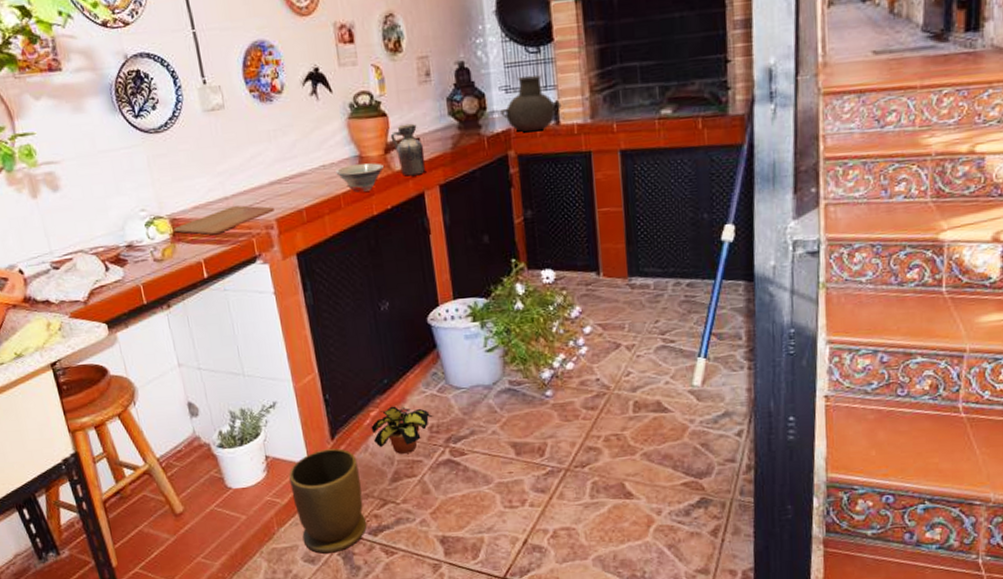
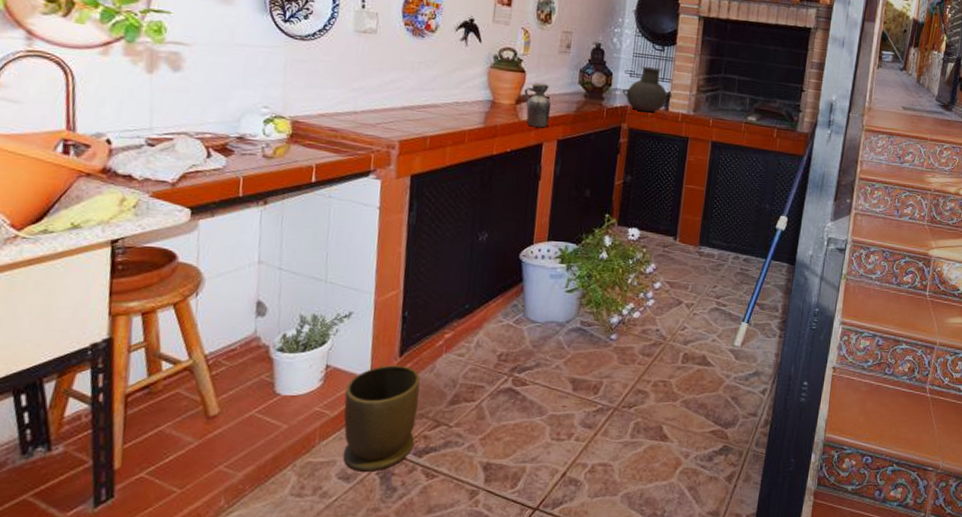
chopping board: present [174,205,274,235] -> none [293,121,400,144]
bowl: present [335,162,384,193] -> none [467,107,512,134]
flower pot: present [371,406,433,454] -> none [442,331,505,378]

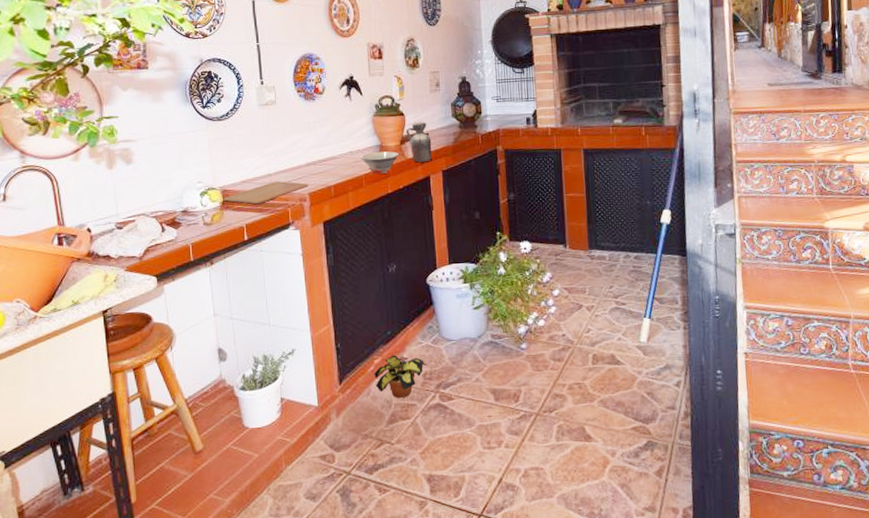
chopping board: none [293,121,400,144] -> present [224,181,308,205]
planter pot: present [342,365,421,472] -> none [300,392,365,491]
flower pot: none [442,331,505,378] -> present [374,355,427,398]
bowl: none [467,107,512,134] -> present [360,151,399,175]
ceramic pot: present [622,66,673,113] -> none [492,89,539,133]

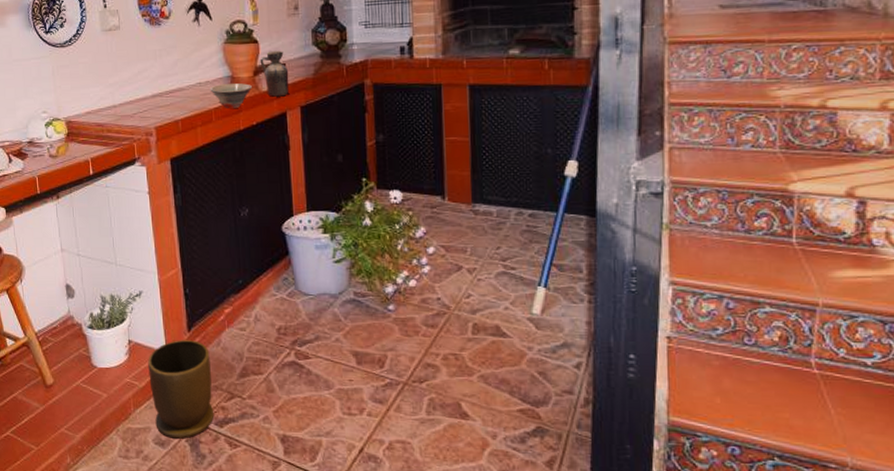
chopping board: present [224,181,308,205] -> none [68,113,154,138]
planter pot: none [300,392,365,491] -> present [148,340,214,439]
flower pot: present [374,355,427,398] -> none [224,305,282,351]

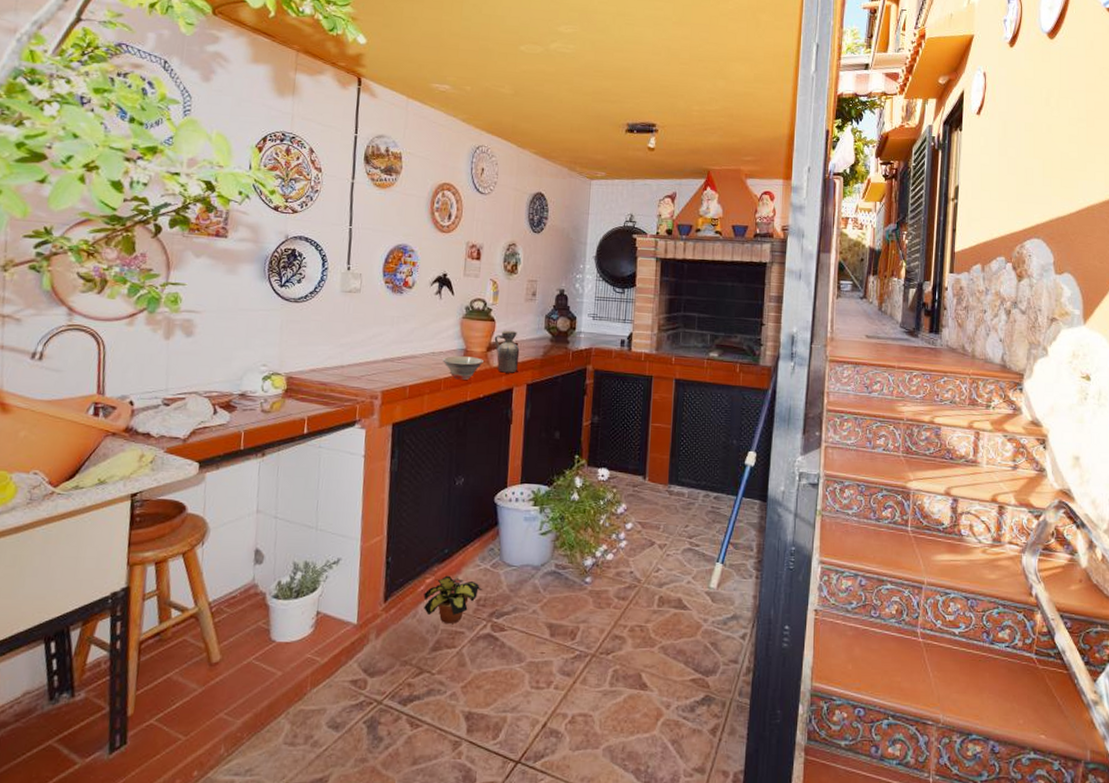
planter pot: present [148,340,214,439] -> none [332,611,404,720]
flower pot: none [224,305,282,351] -> present [423,575,483,623]

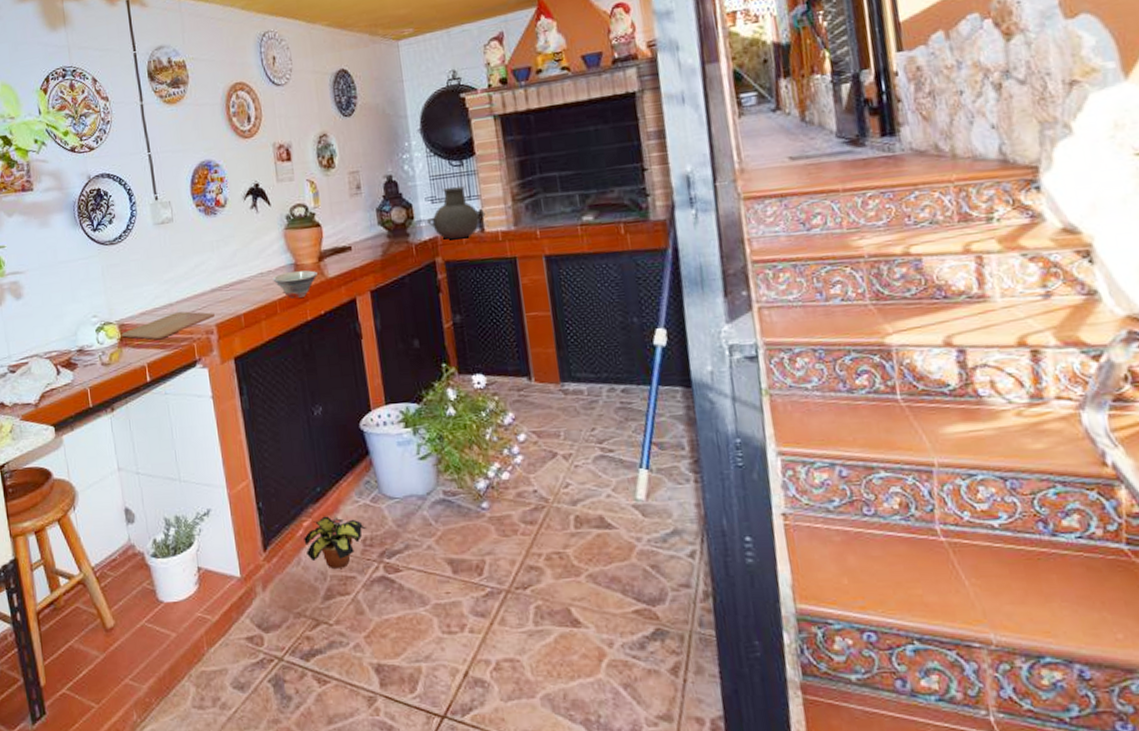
chopping board: none [288,374,382,397] -> present [121,311,215,340]
ceramic jug: present [494,330,520,373] -> none [324,232,358,283]
ceramic pot: none [586,308,635,354] -> present [427,186,486,241]

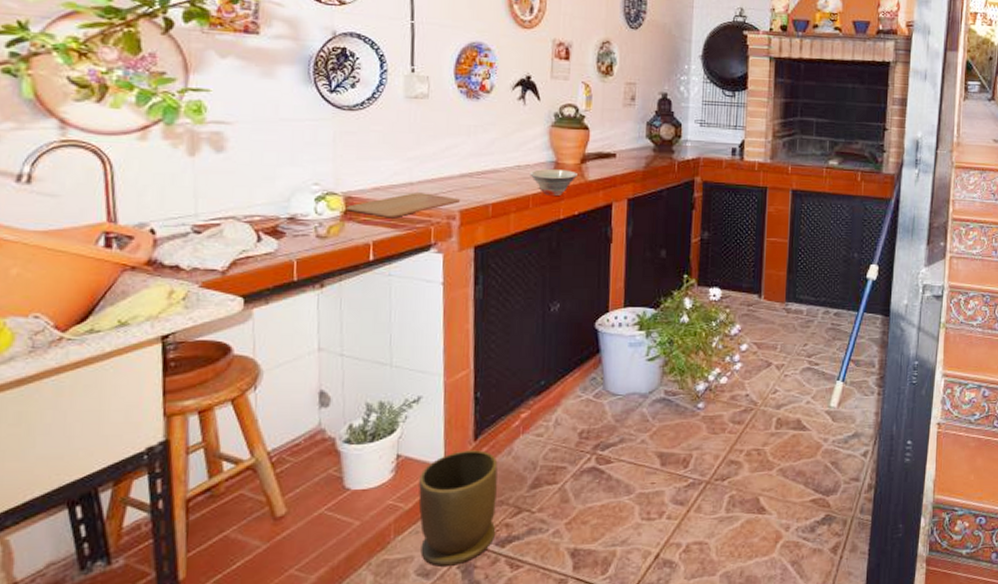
planter pot: none [220,561,299,680] -> present [418,450,498,567]
flower pot: present [304,516,366,569] -> none [519,408,585,459]
ceramic pot: present [427,186,486,241] -> none [693,114,747,164]

